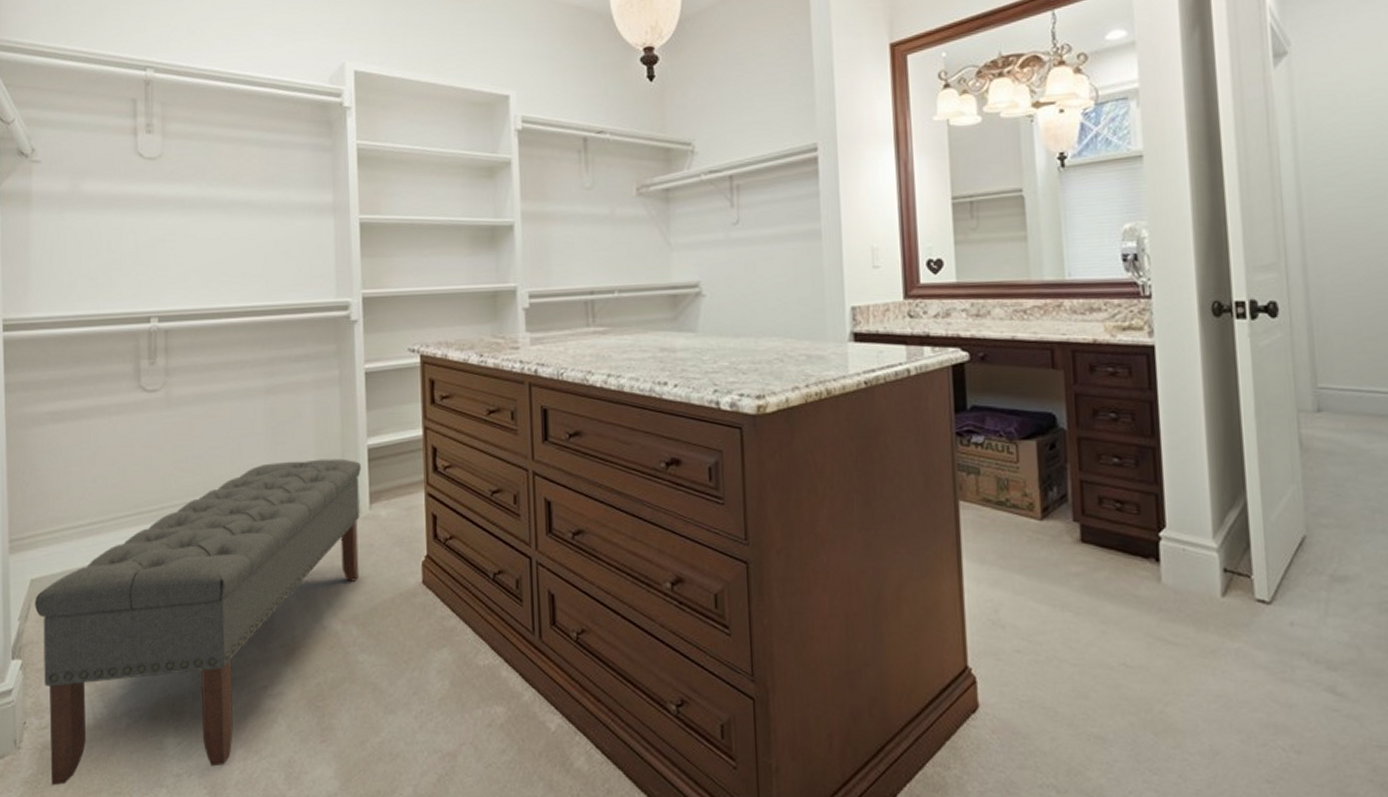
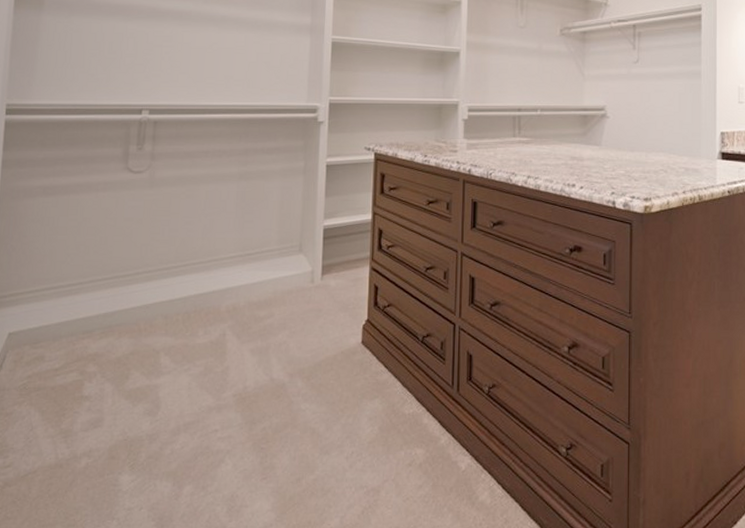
bench: present [35,458,361,786] -> none [8,236,317,519]

